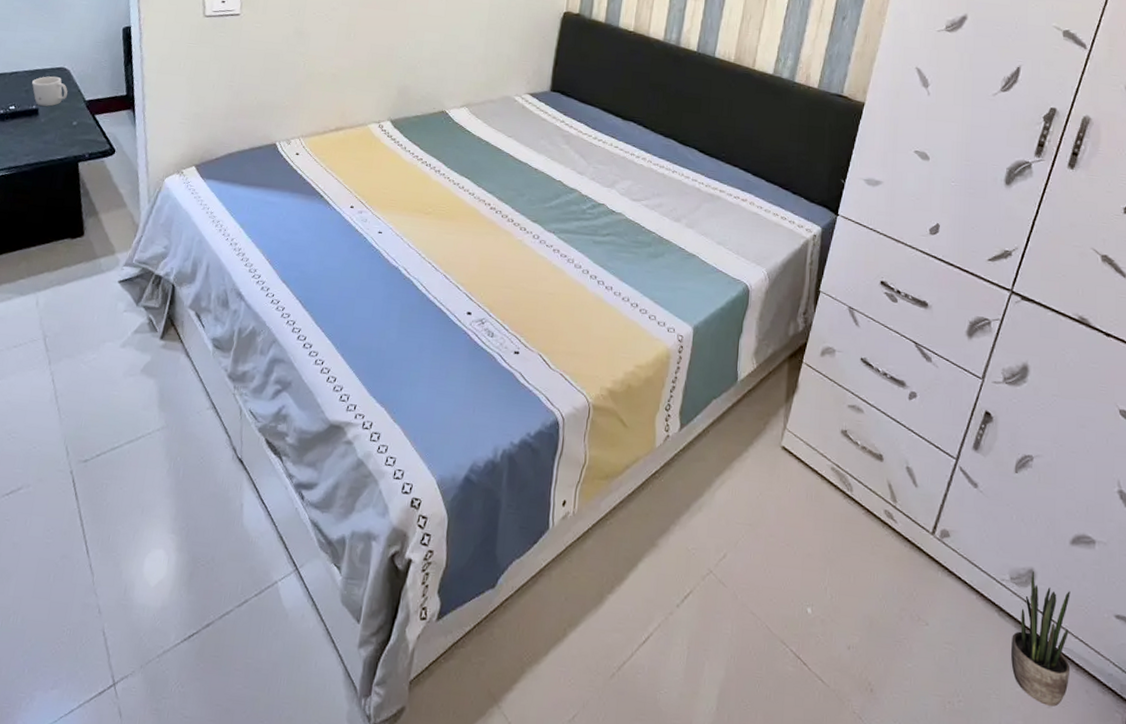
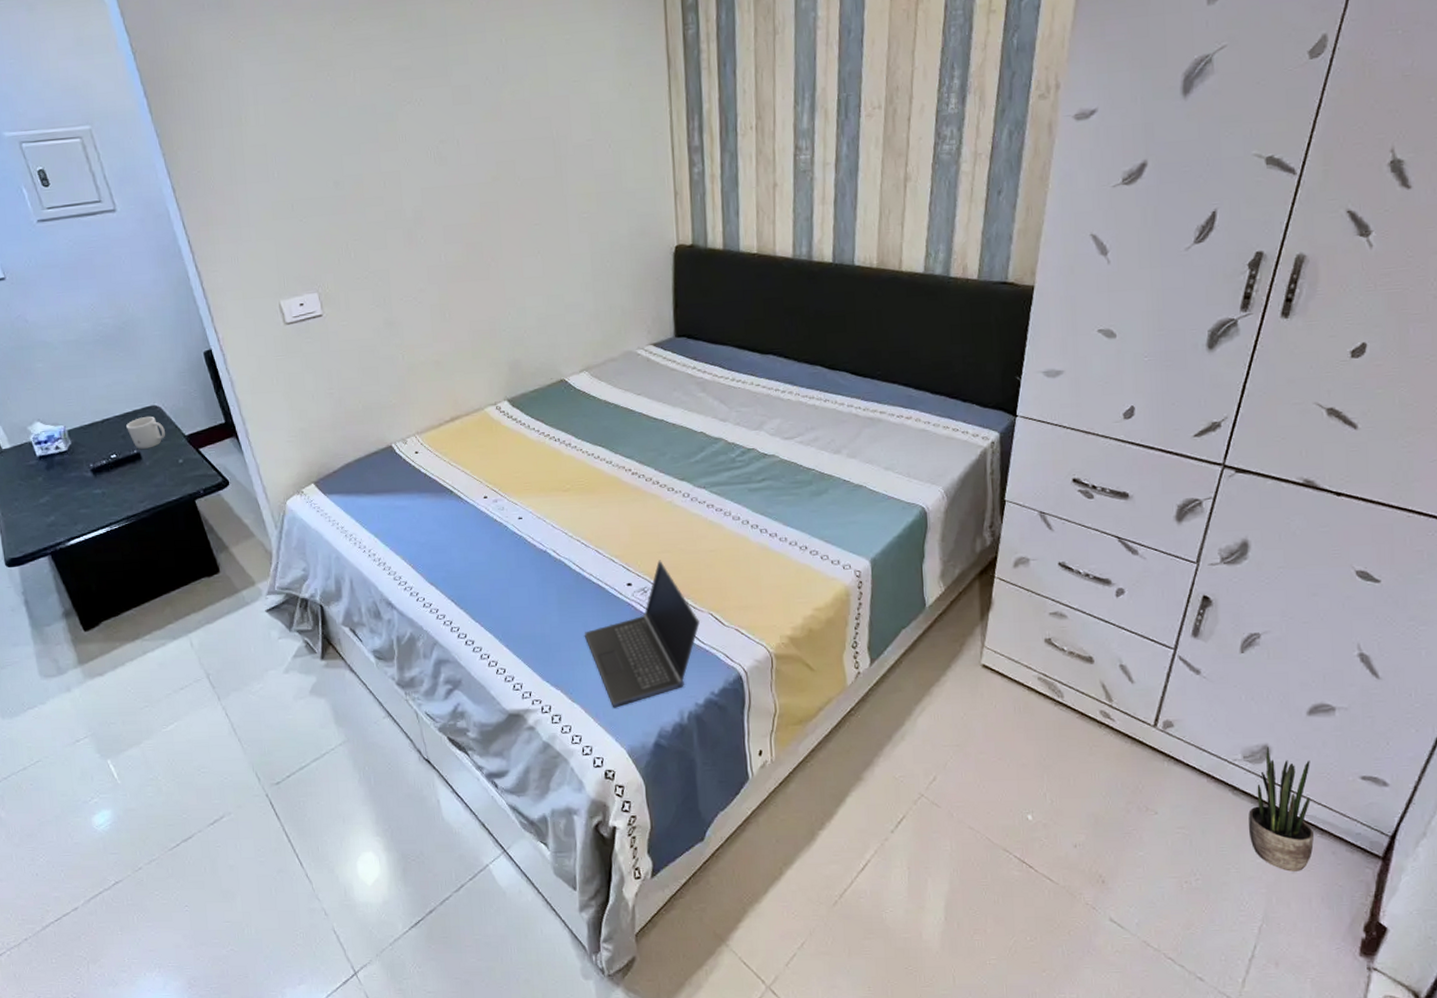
laptop computer: none [418,294,528,435] -> present [585,560,700,708]

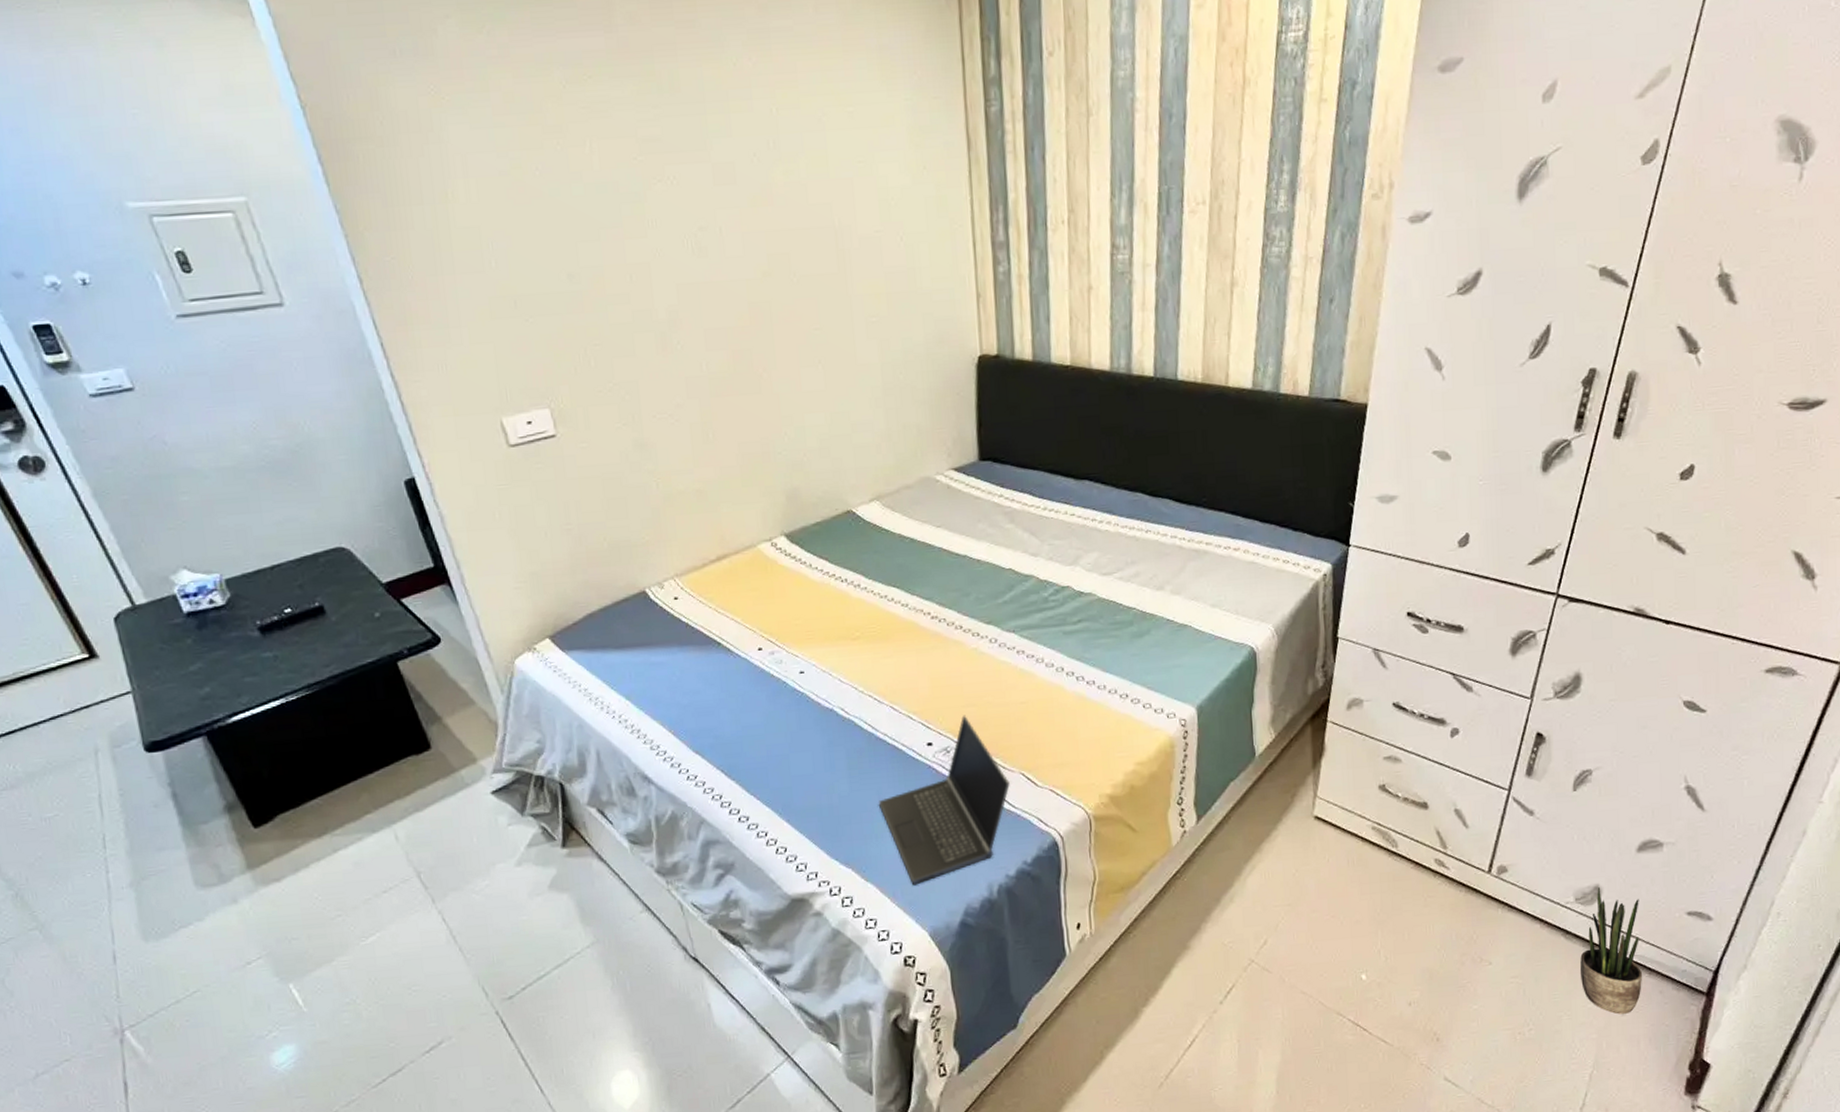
mug: present [126,416,166,450] -> none [304,560,357,602]

